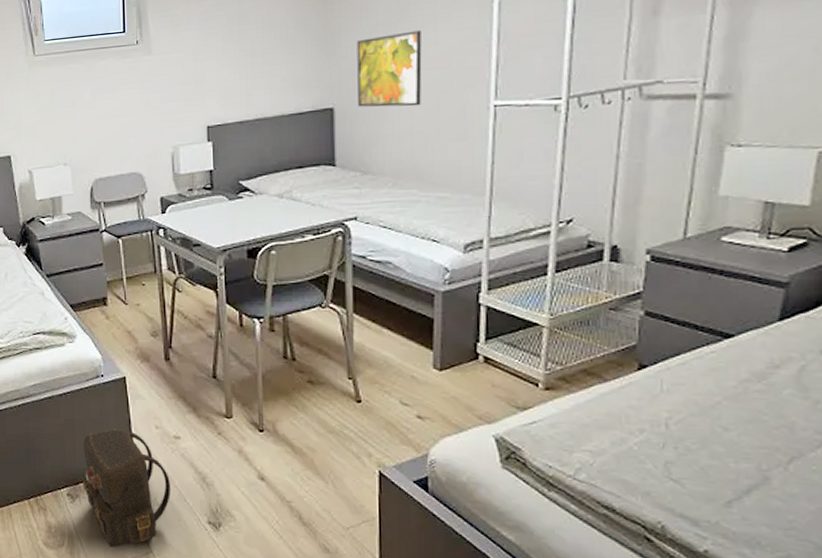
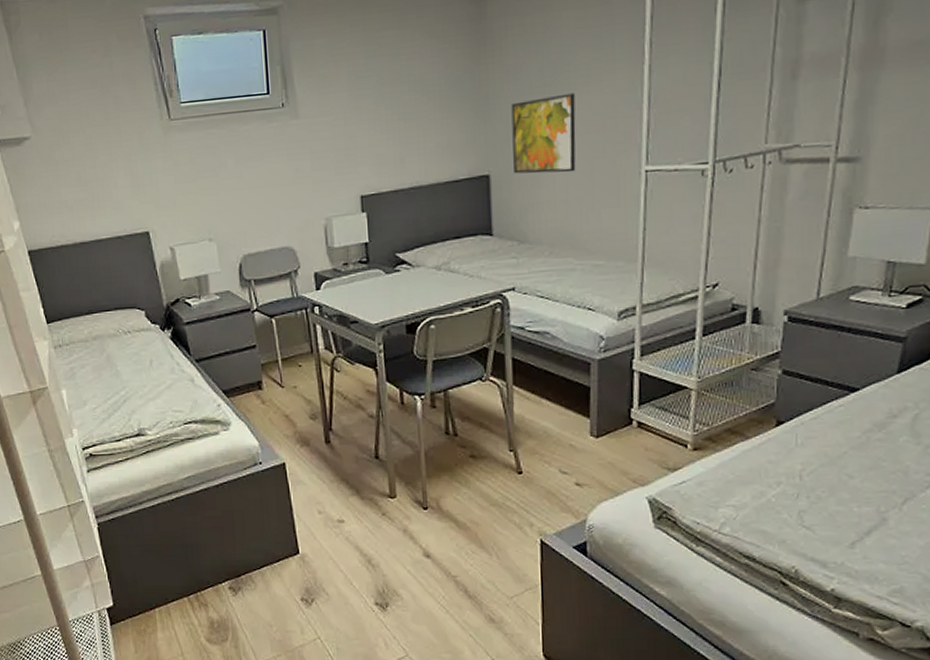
backpack: present [82,428,172,548] -> none [243,517,337,638]

